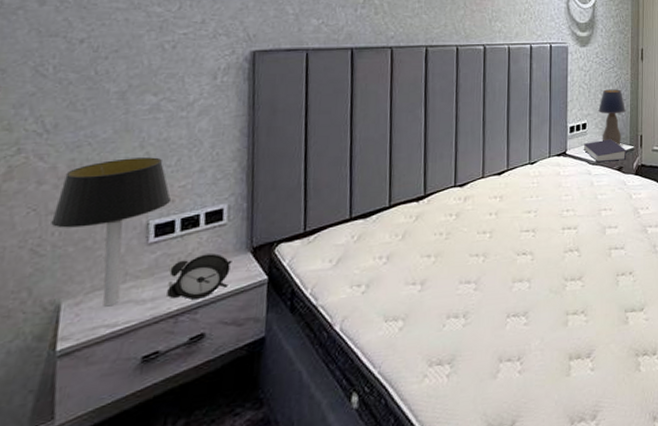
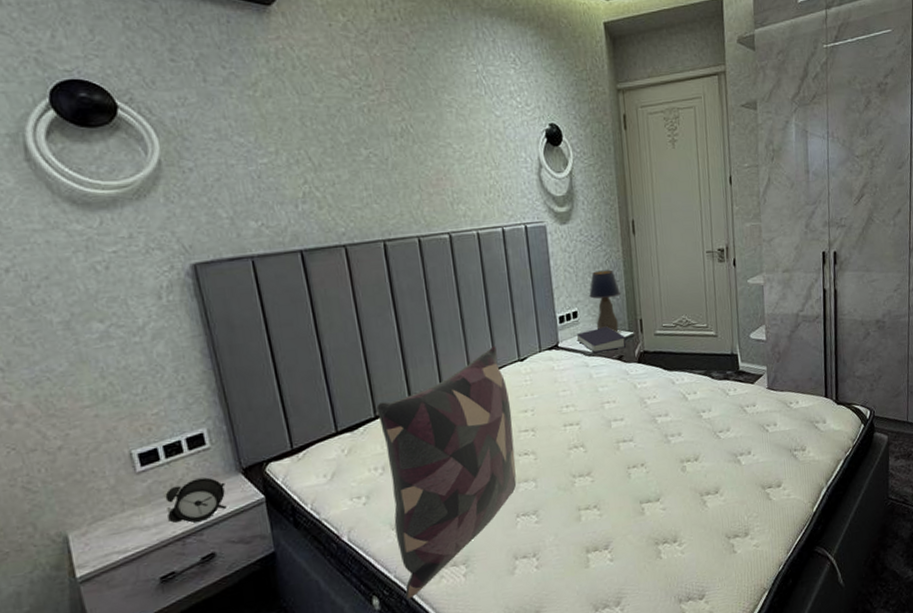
table lamp: present [51,157,172,307] -> none [33,386,149,535]
pillow: none [385,148,516,398] -> present [377,346,517,599]

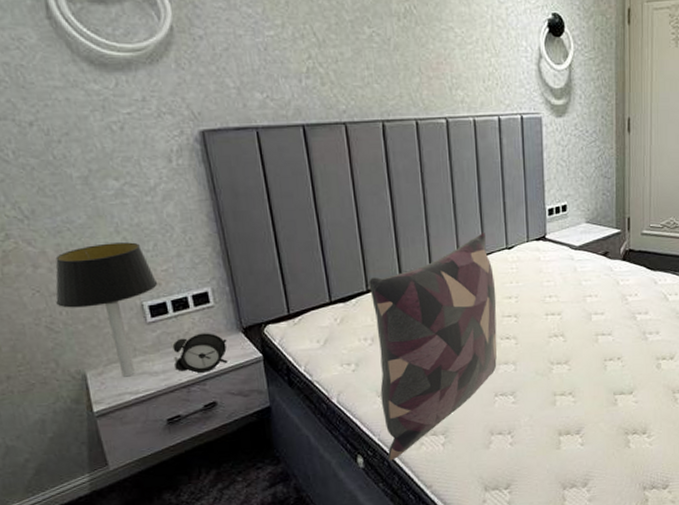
table lamp: none [33,386,149,535] -> present [55,242,158,377]
book: present [576,326,627,352] -> none [564,222,613,247]
table lamp: present [588,269,622,334] -> none [578,166,612,230]

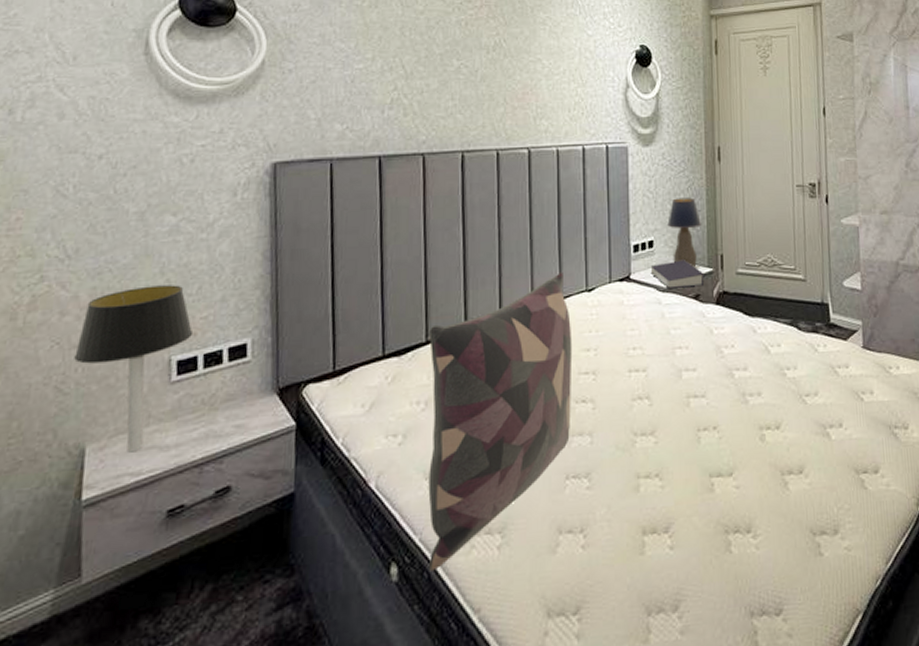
alarm clock: present [172,333,228,373] -> none [189,395,258,447]
book: none [564,222,613,247] -> present [650,260,705,288]
table lamp: none [578,166,612,230] -> present [666,197,702,269]

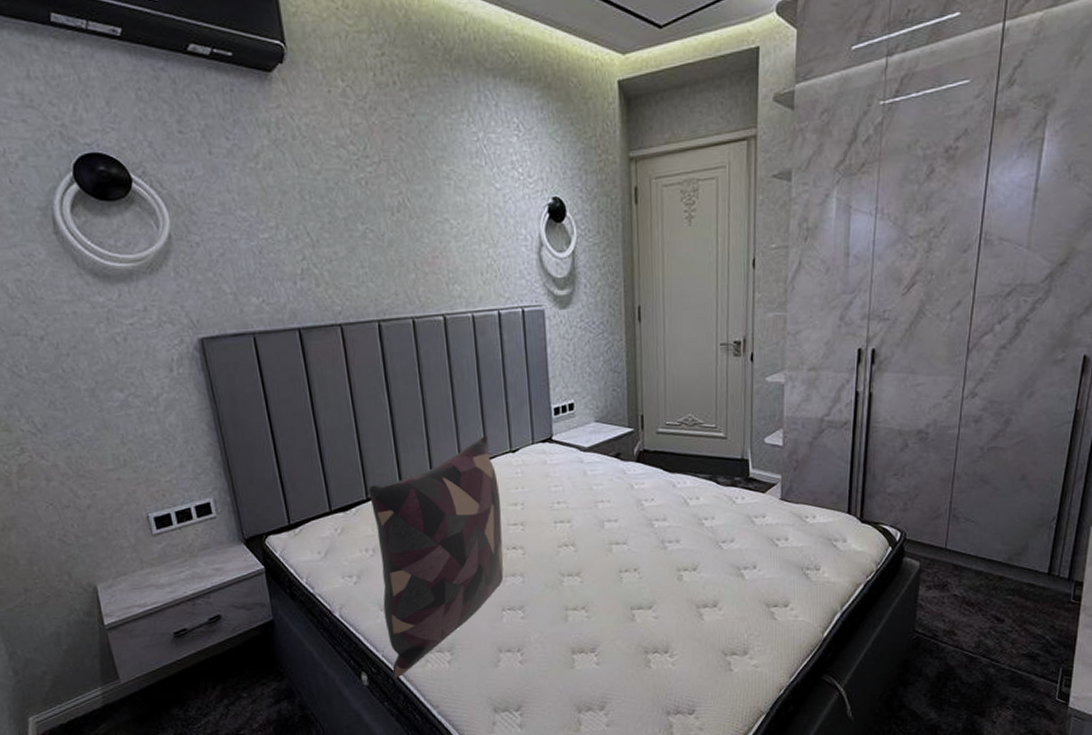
table lamp: present [74,285,194,453] -> none [66,453,163,590]
book: present [650,260,705,288] -> none [571,421,625,448]
table lamp: present [666,197,702,269] -> none [586,360,622,430]

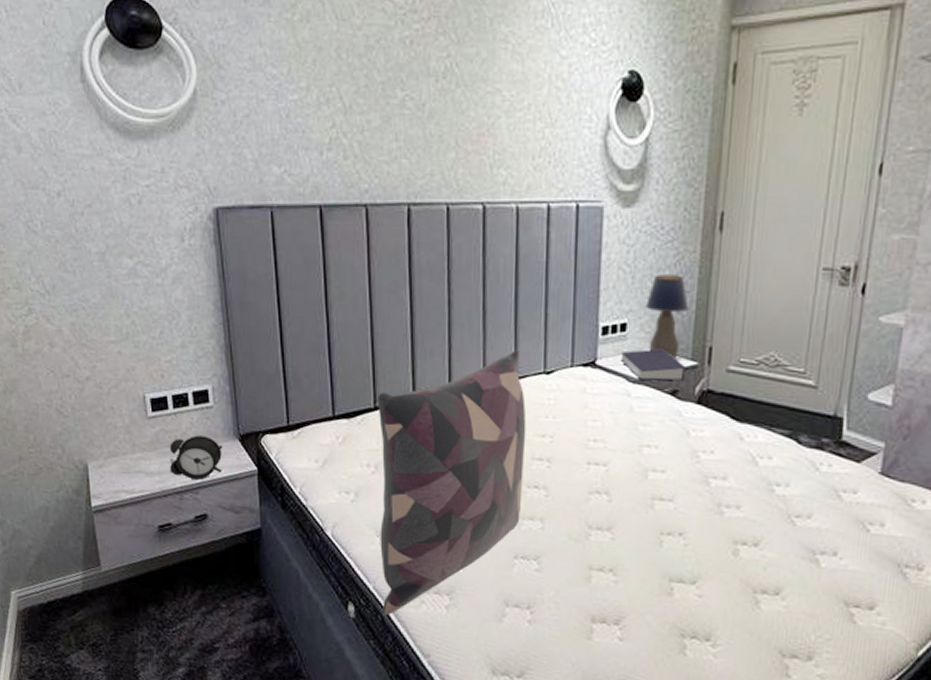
alarm clock: none [177,544,231,585] -> present [169,435,223,480]
book: none [571,421,625,448] -> present [620,348,686,382]
table lamp: none [586,360,622,430] -> present [644,274,690,361]

